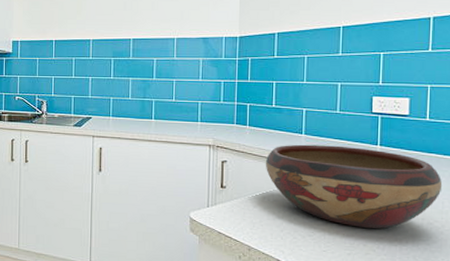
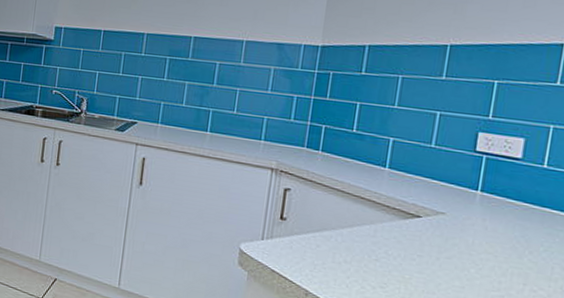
decorative bowl: present [265,144,443,229] -> none [336,178,555,290]

